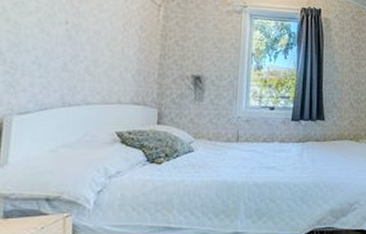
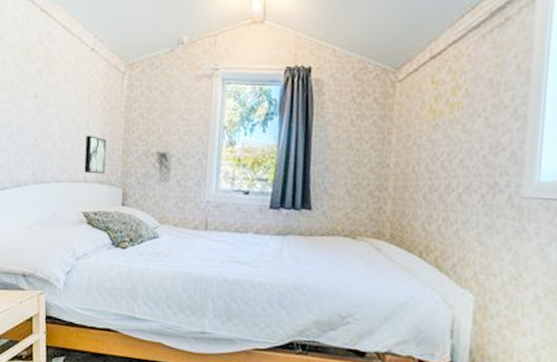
wall art: none [118,60,142,95] -> present [84,135,107,173]

